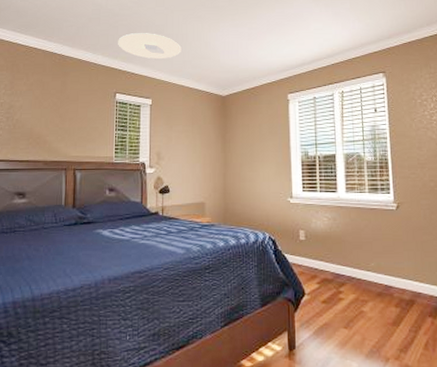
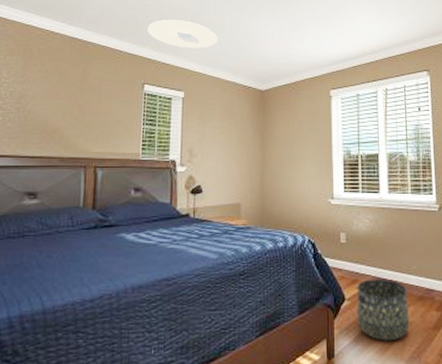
basket: none [316,275,369,335] -> present [357,278,410,341]

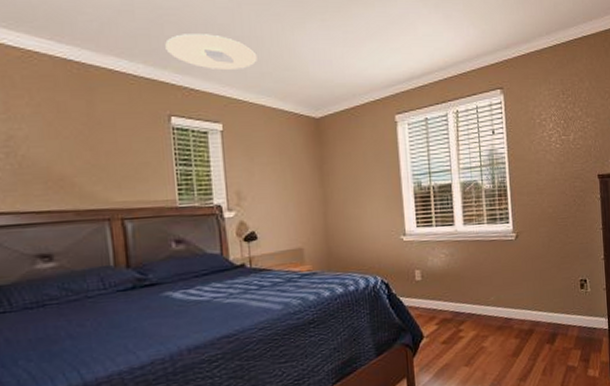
basket: present [357,278,410,341] -> none [435,312,490,373]

